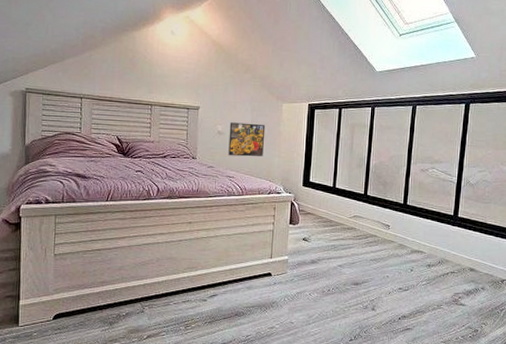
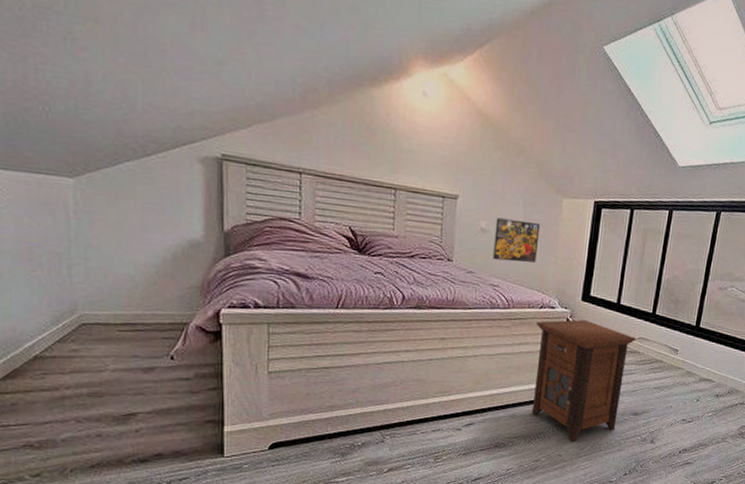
nightstand: none [265,201,351,311] -> present [531,319,636,443]

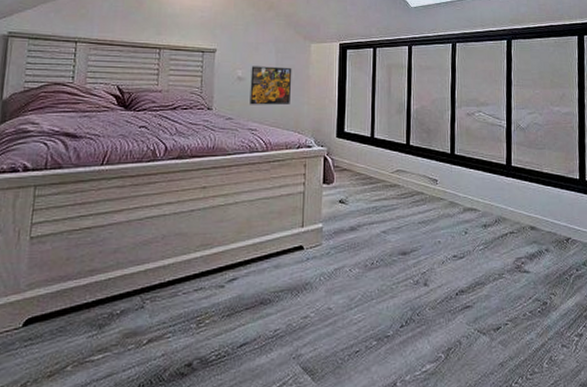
nightstand: present [531,319,636,443] -> none [294,155,394,292]

